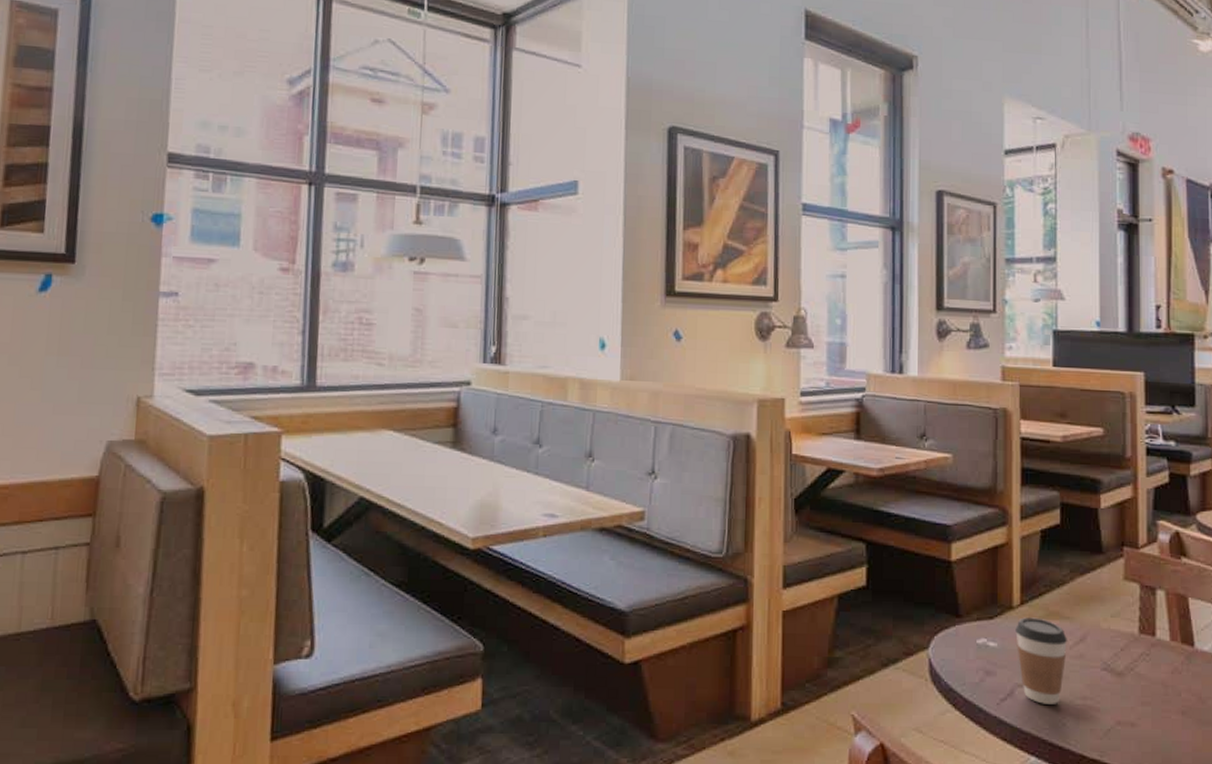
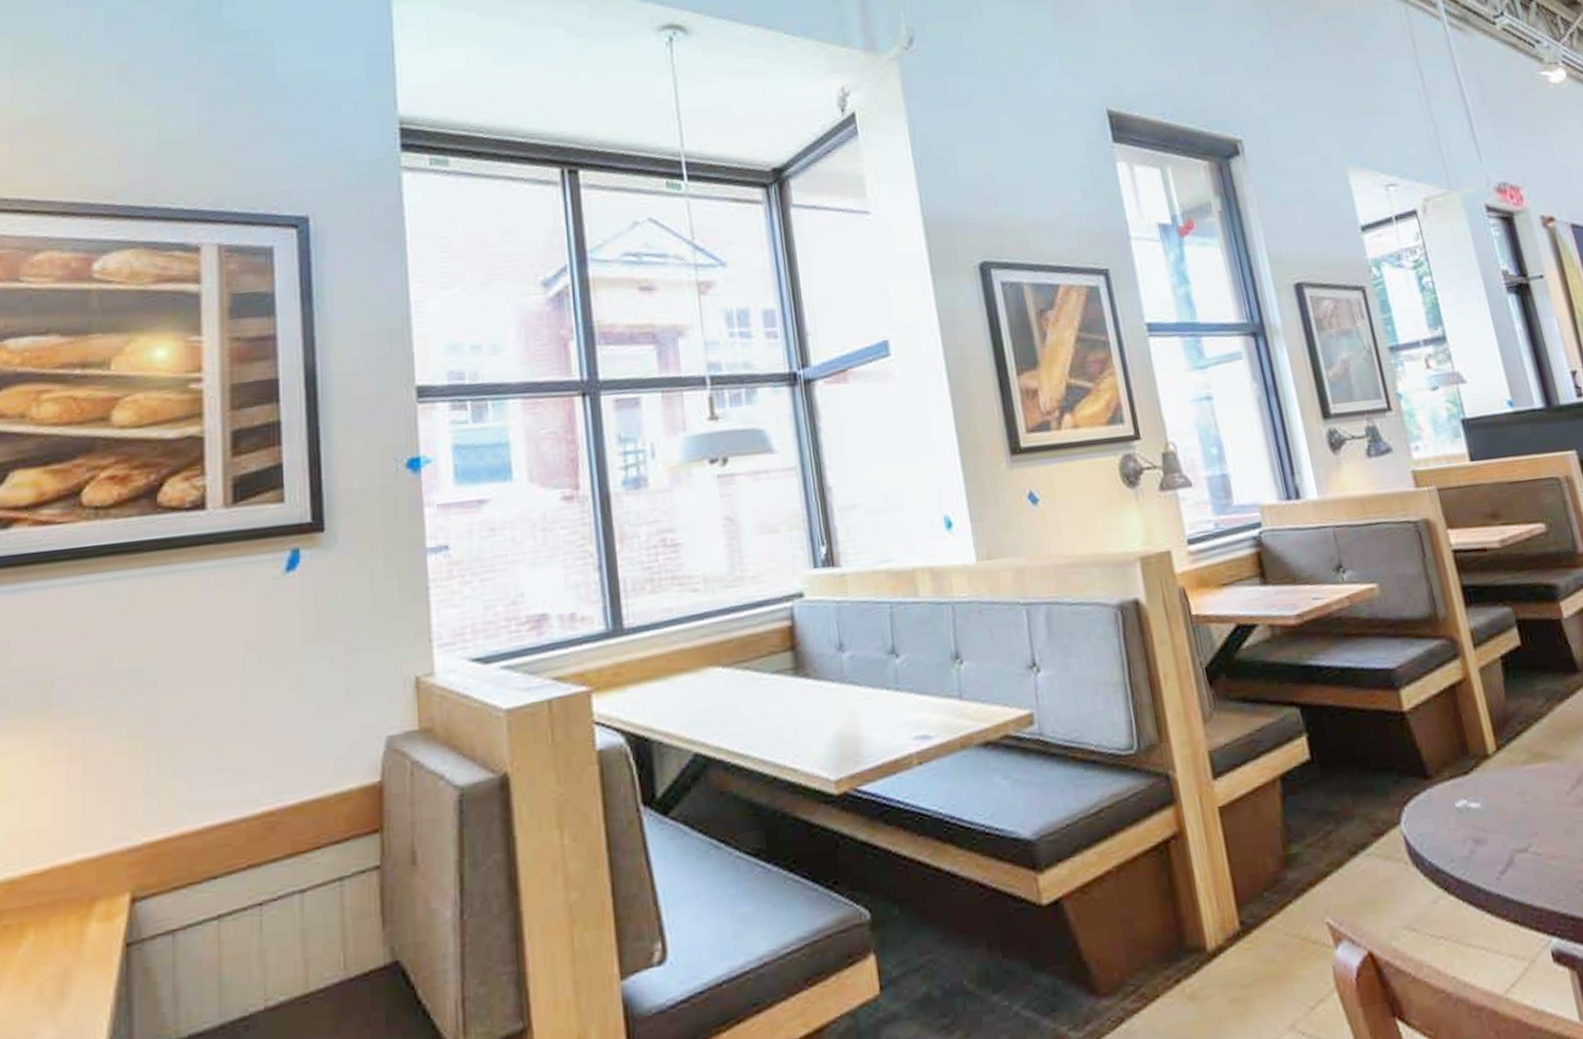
coffee cup: present [1015,617,1068,704] -> none [1497,763,1570,870]

